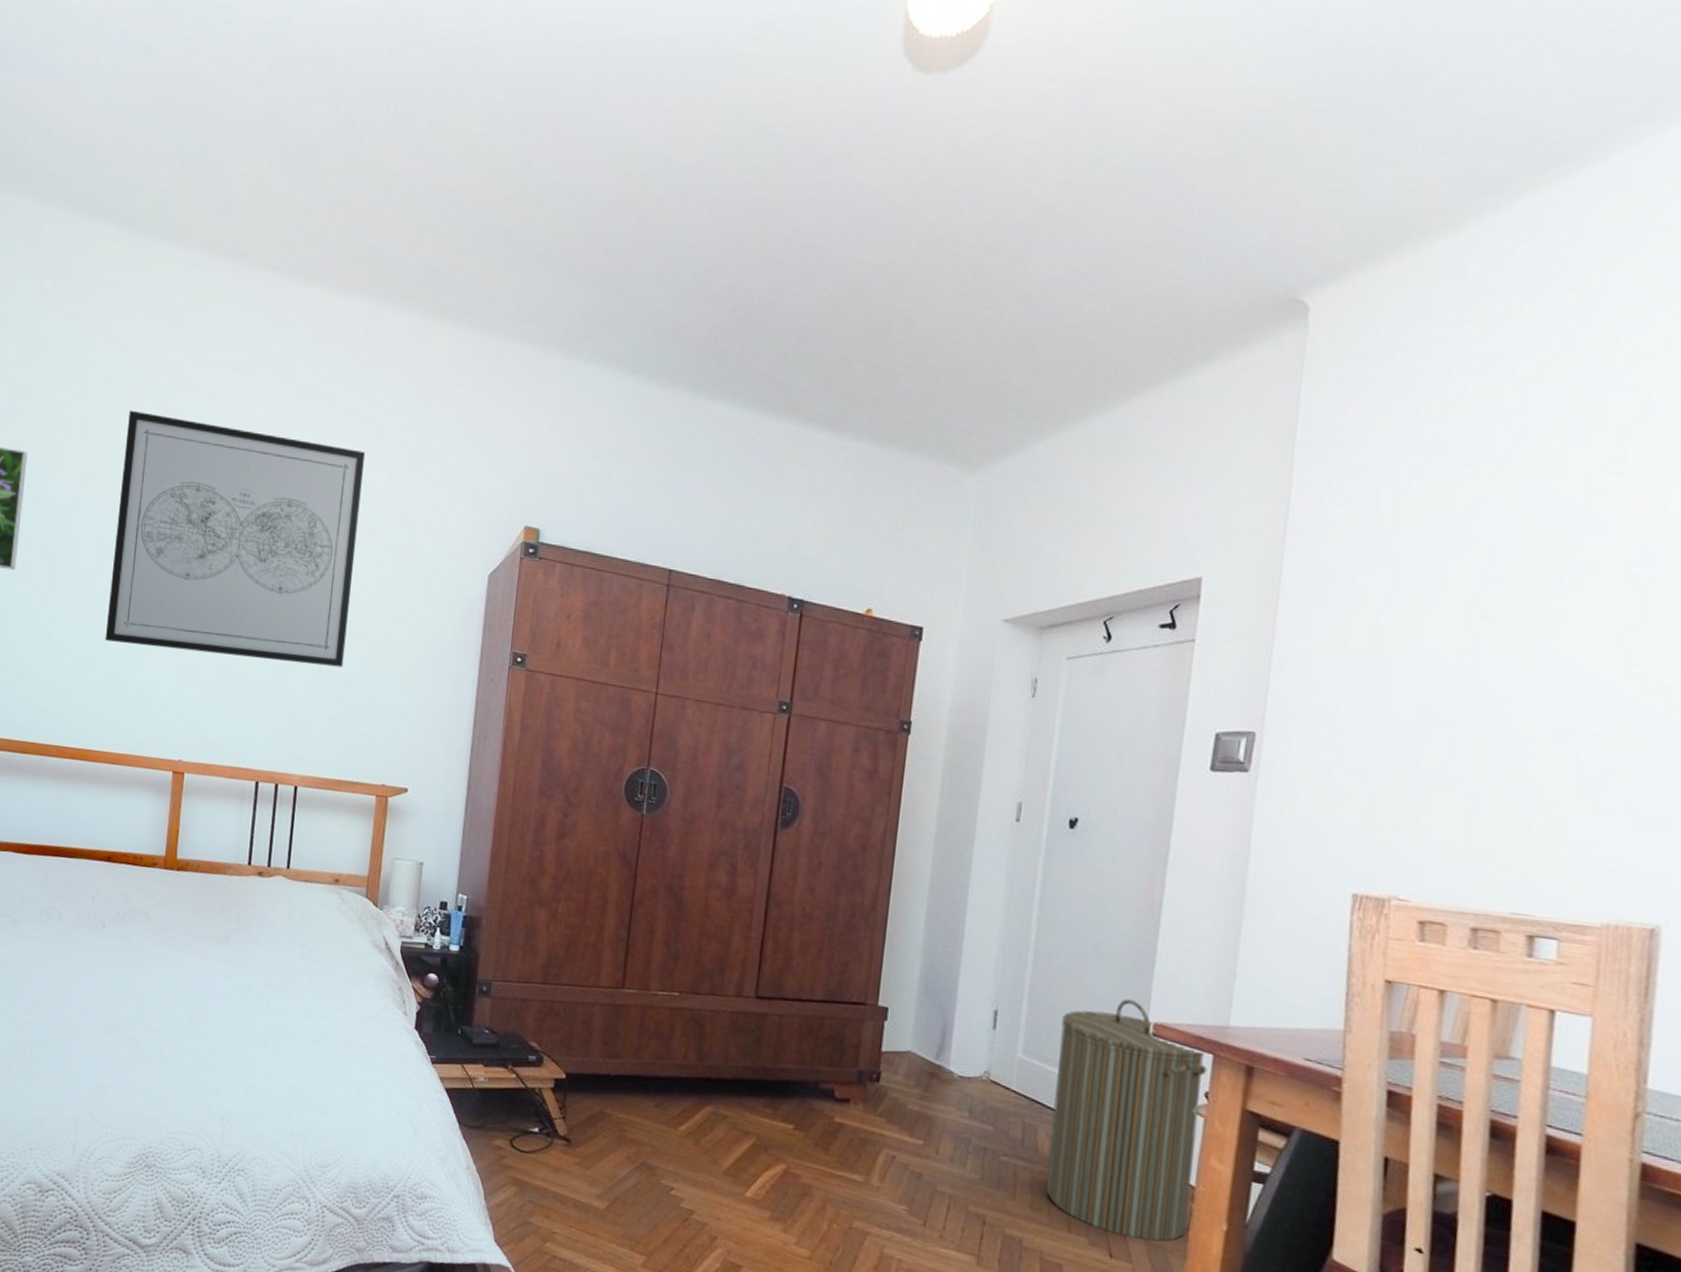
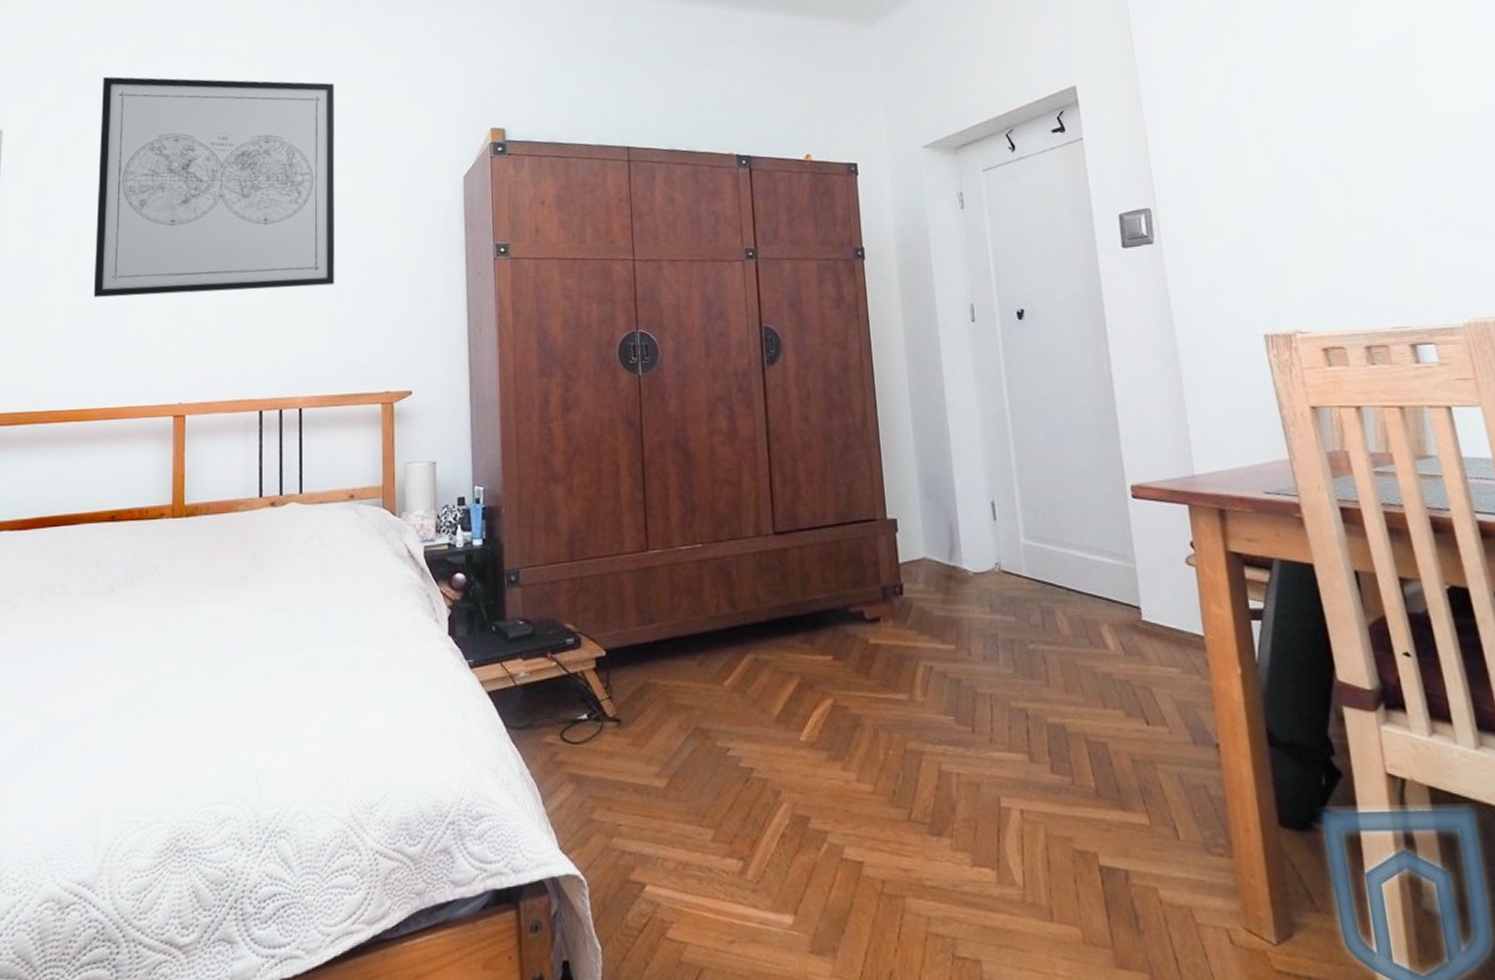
laundry hamper: present [1046,998,1207,1242] -> none [1052,467,1207,701]

